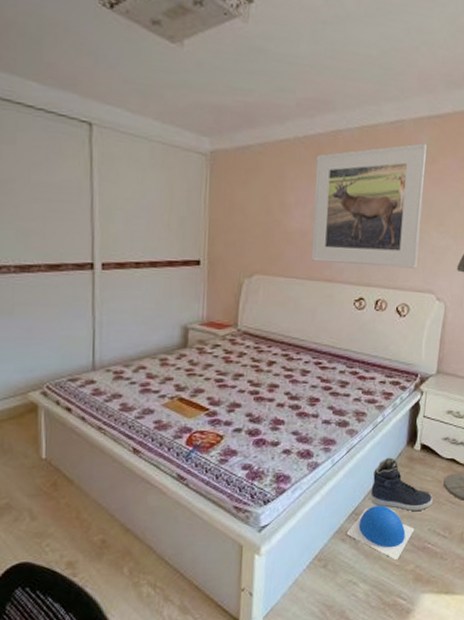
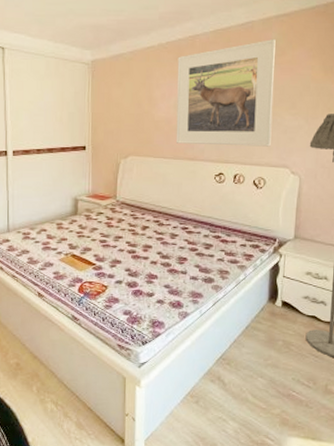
ball: present [346,505,415,561] -> none [215,353,279,404]
sneaker: present [370,457,433,512] -> none [236,311,296,362]

